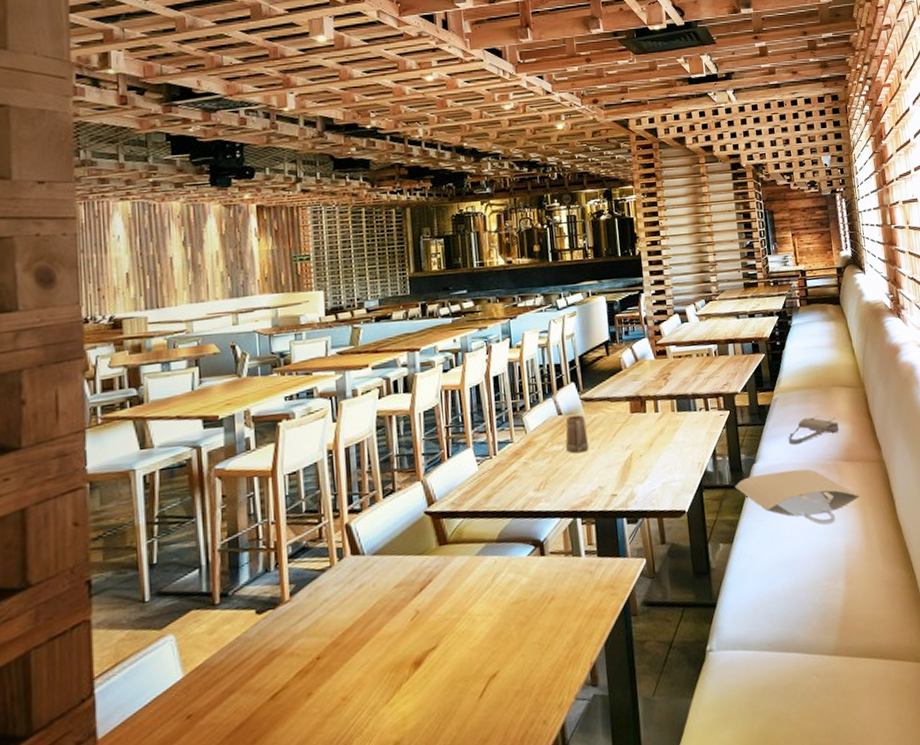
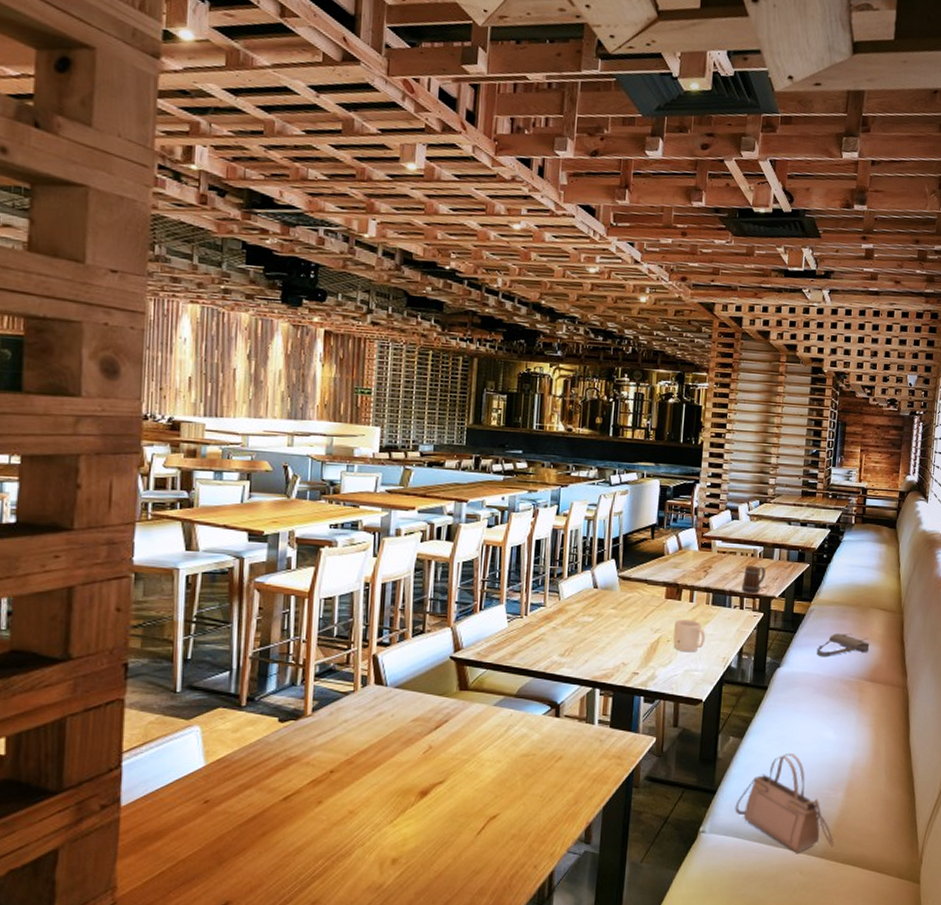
beer mug: present [565,414,589,454] -> none [595,590,620,628]
mug: none [644,430,678,465] -> present [673,619,706,653]
beer mug: none [702,364,724,393] -> present [741,565,766,593]
tote bag: present [735,469,861,526] -> none [755,679,877,737]
handbag: none [738,549,845,655] -> present [735,752,834,853]

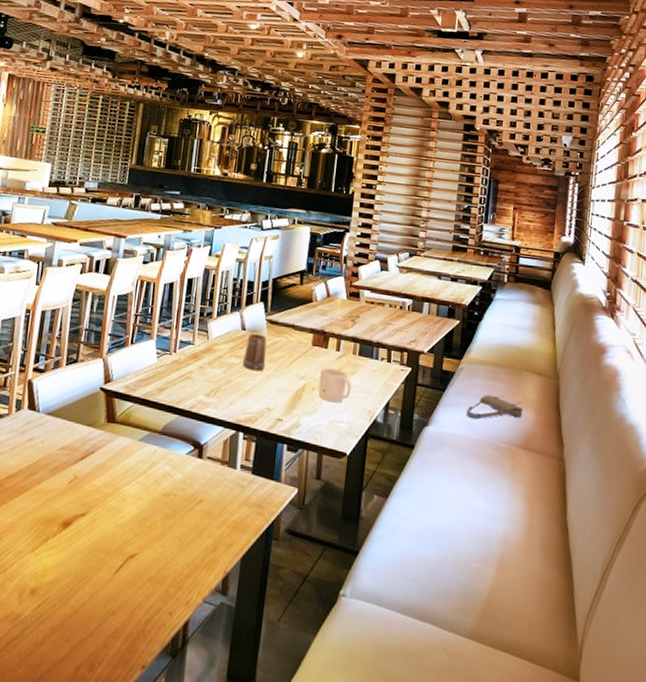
beer mug: none [595,590,620,628] -> present [242,333,267,372]
handbag: present [735,752,834,853] -> none [377,518,483,631]
beer mug: present [741,565,766,593] -> none [389,317,414,347]

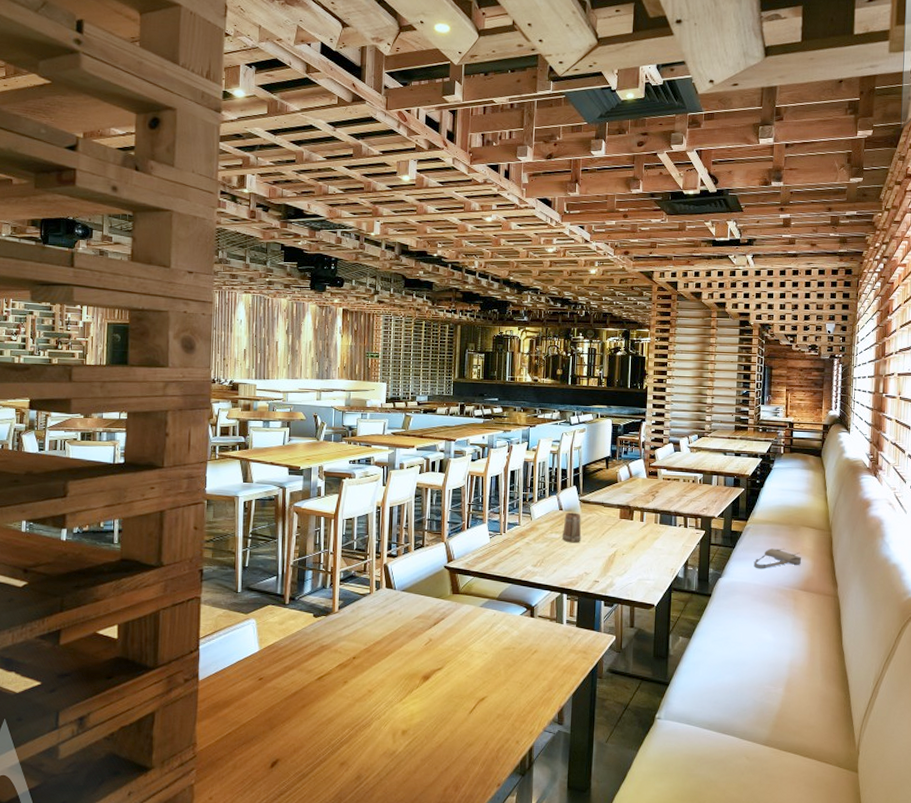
mug: present [318,367,352,403] -> none [627,536,656,564]

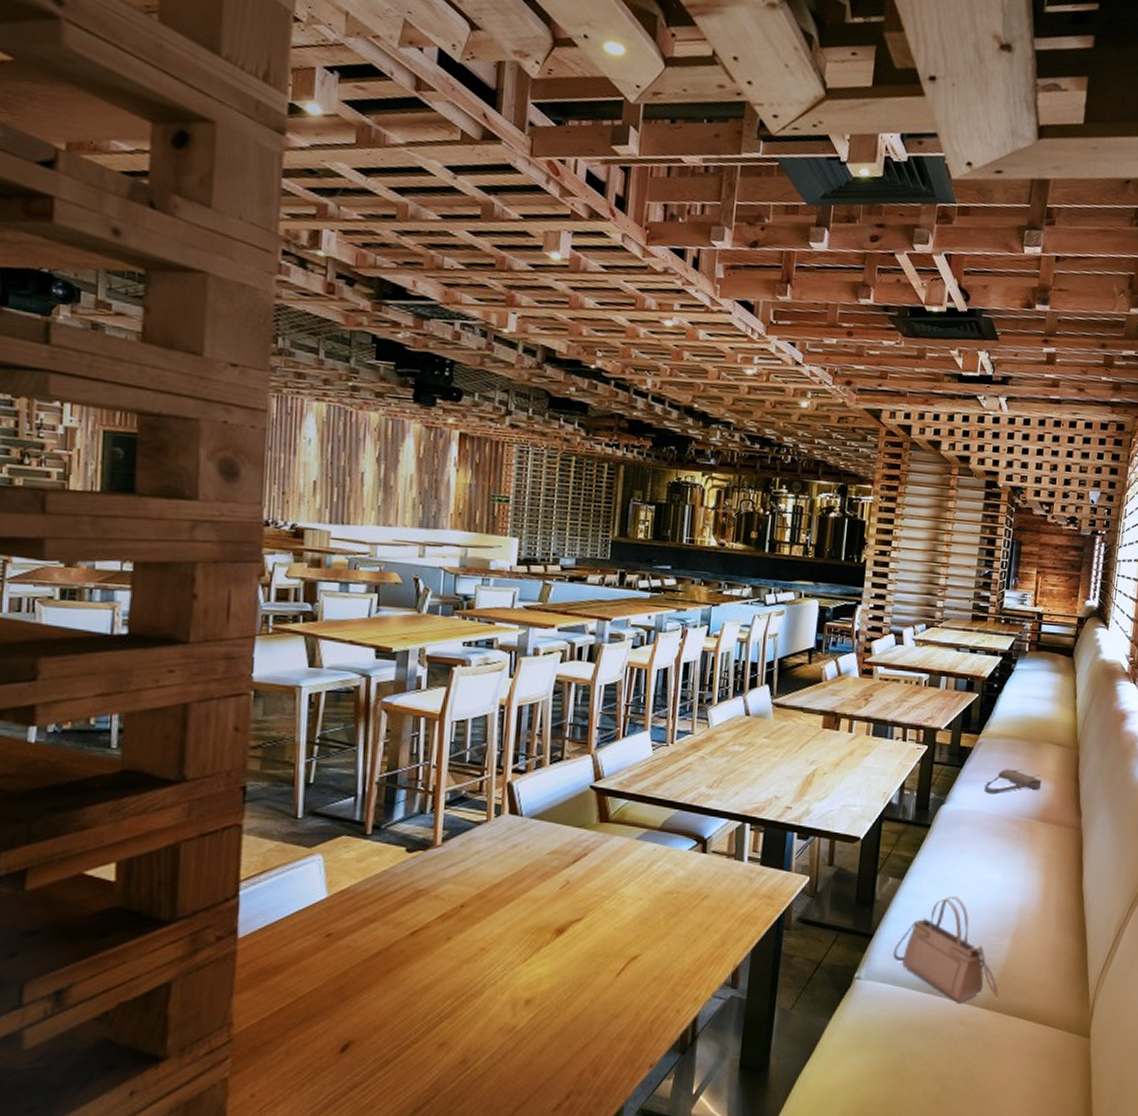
beer mug: present [561,512,582,543] -> none [747,718,774,759]
handbag: none [686,651,776,740] -> present [893,895,998,1003]

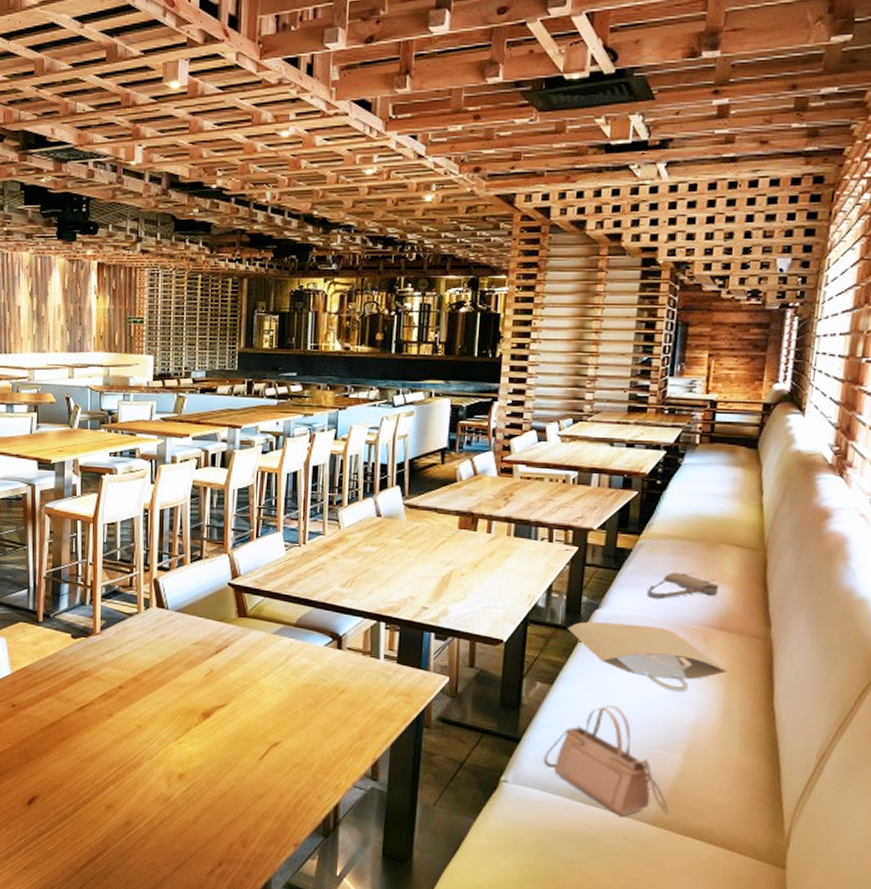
tote bag: none [917,817,1048,881] -> present [568,621,729,693]

